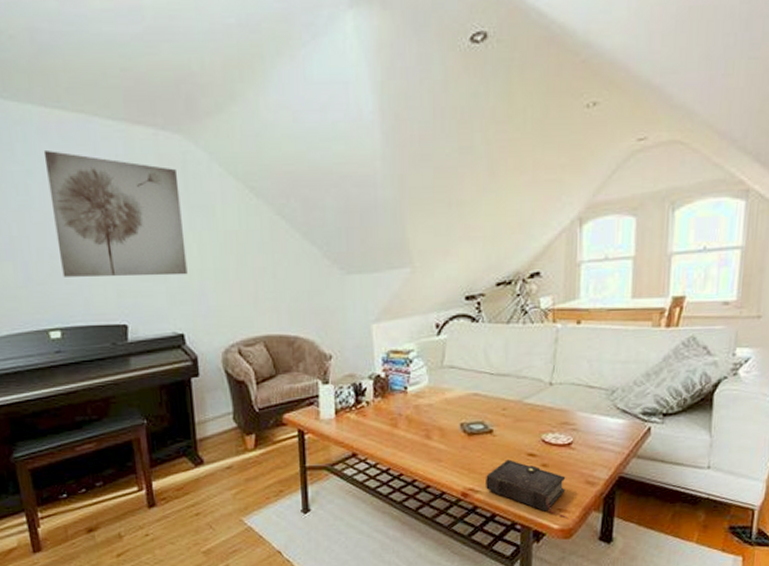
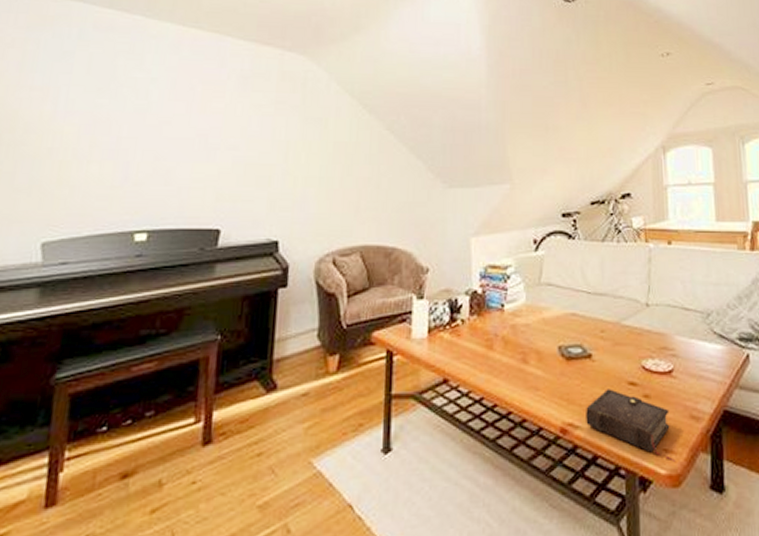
wall art: present [43,151,188,277] -> none [163,62,297,182]

